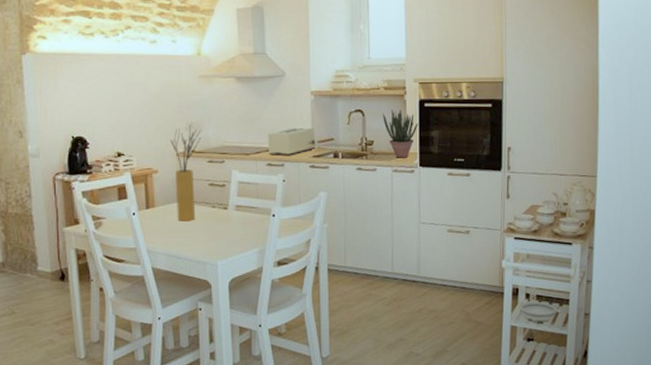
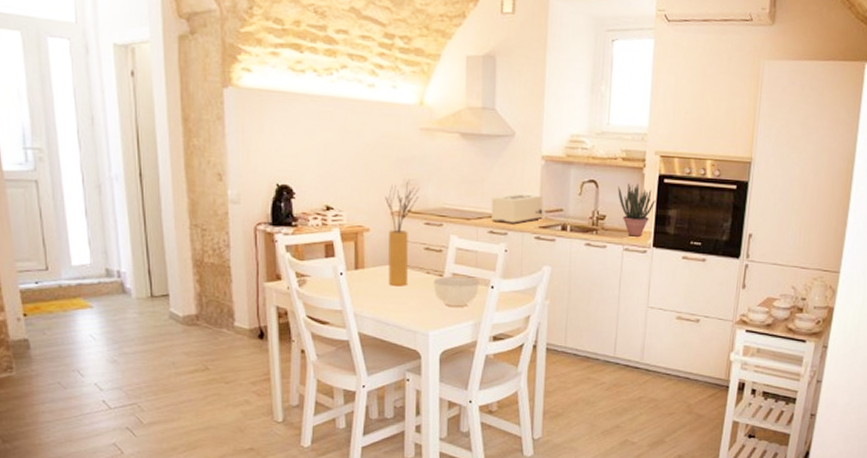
bowl: none [219,208,261,237] -> present [433,277,479,307]
bowl: present [520,301,556,323] -> none [744,397,782,420]

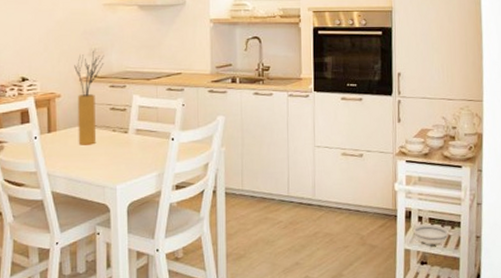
bowl: present [433,277,479,307] -> none [119,132,161,160]
toaster: present [491,194,544,225] -> none [167,53,214,81]
potted plant: present [618,183,656,237] -> none [279,37,312,83]
bowl: none [744,397,782,420] -> present [413,224,449,246]

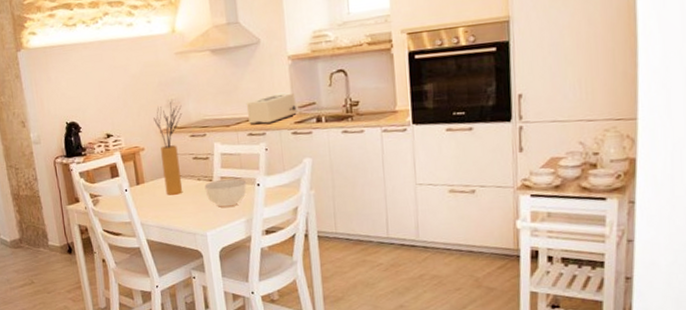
bowl: none [119,132,161,160] -> present [204,179,247,207]
toaster: none [167,53,214,81] -> present [246,92,297,125]
bowl: present [413,224,449,246] -> none [541,264,588,288]

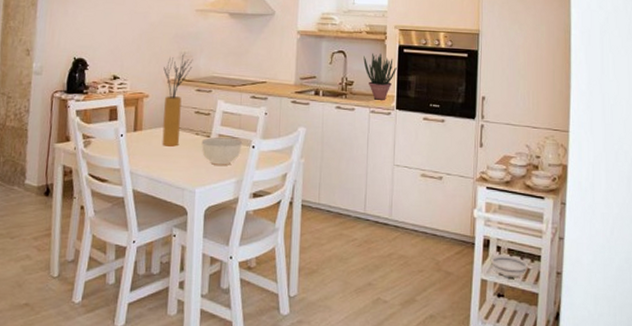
toaster: present [246,92,297,125] -> none [253,63,299,91]
potted plant: none [367,65,409,117] -> present [363,53,397,100]
bowl: none [541,264,588,288] -> present [491,254,528,279]

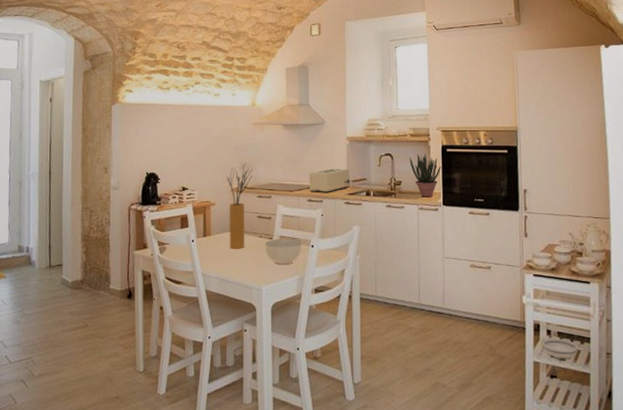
toaster: none [253,63,299,91] -> present [308,168,350,193]

